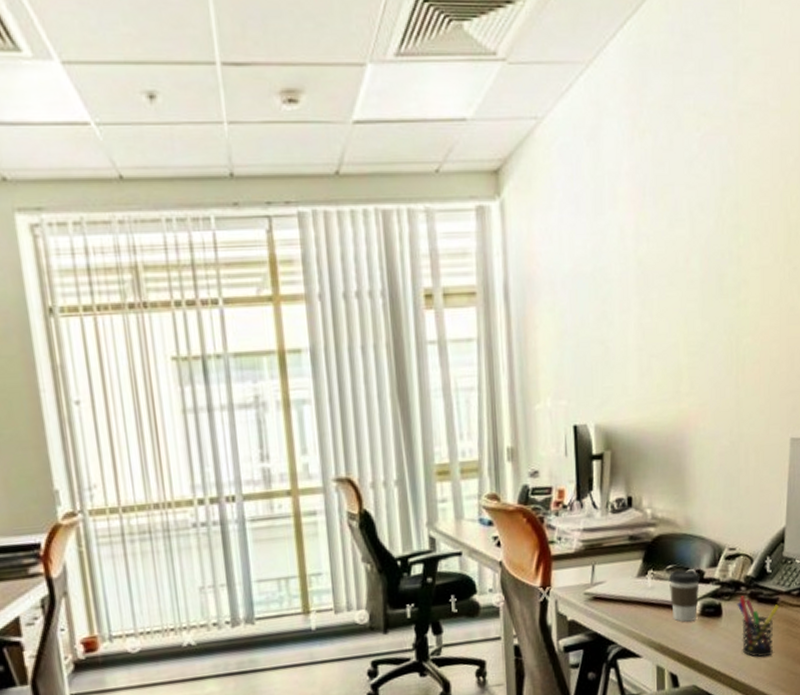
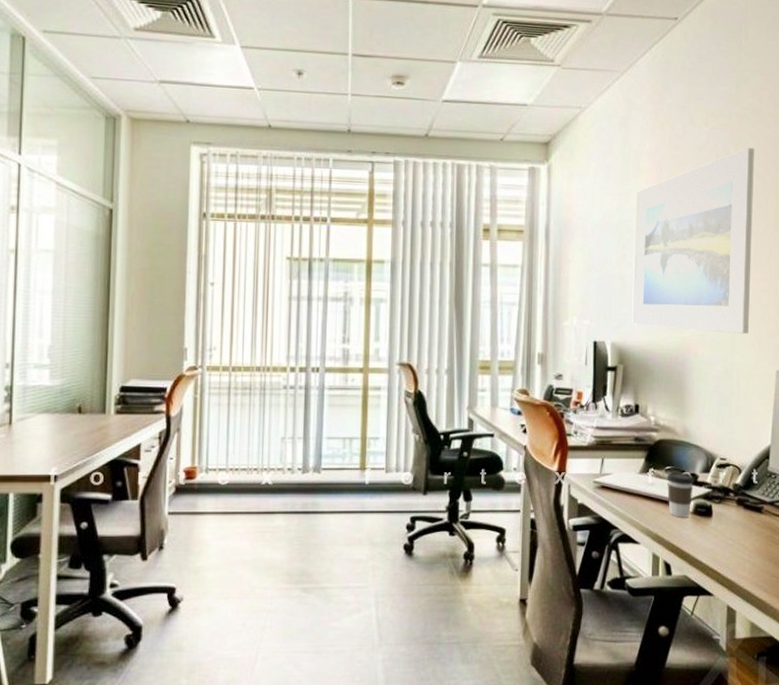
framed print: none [613,155,758,400] -> present [632,147,754,335]
pen holder: present [737,596,780,657] -> none [726,501,764,558]

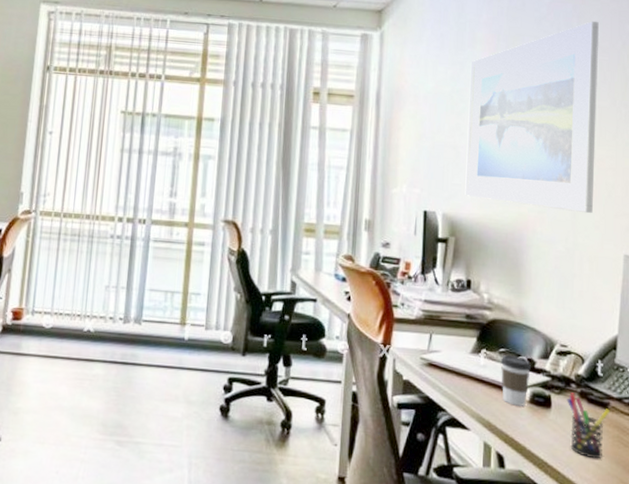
pen holder: none [726,501,764,558] -> present [567,393,611,460]

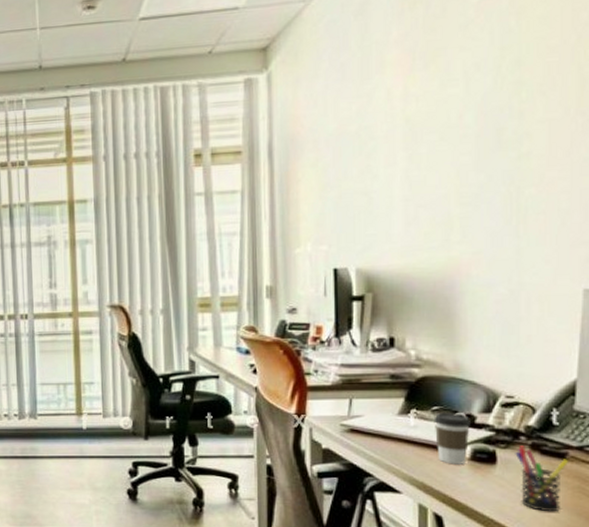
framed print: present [465,21,599,214] -> none [380,14,545,248]

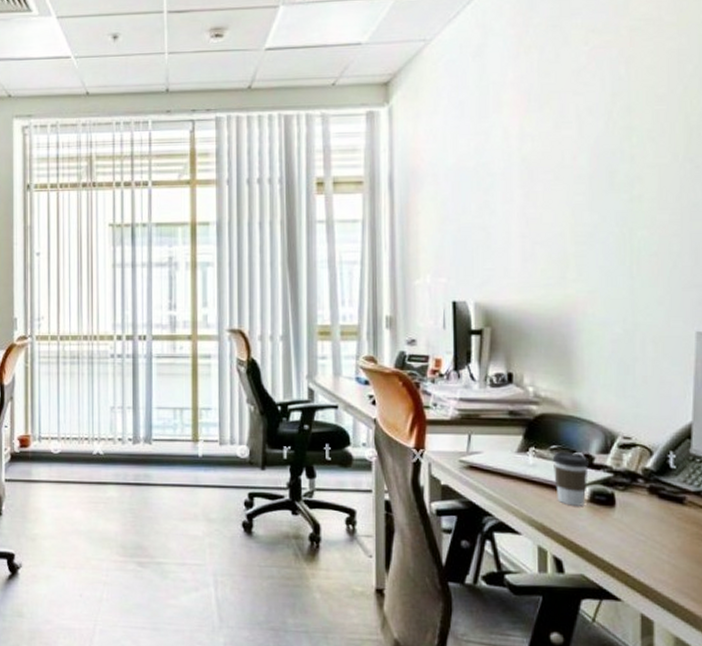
pen holder: present [515,446,569,512] -> none [633,489,687,559]

